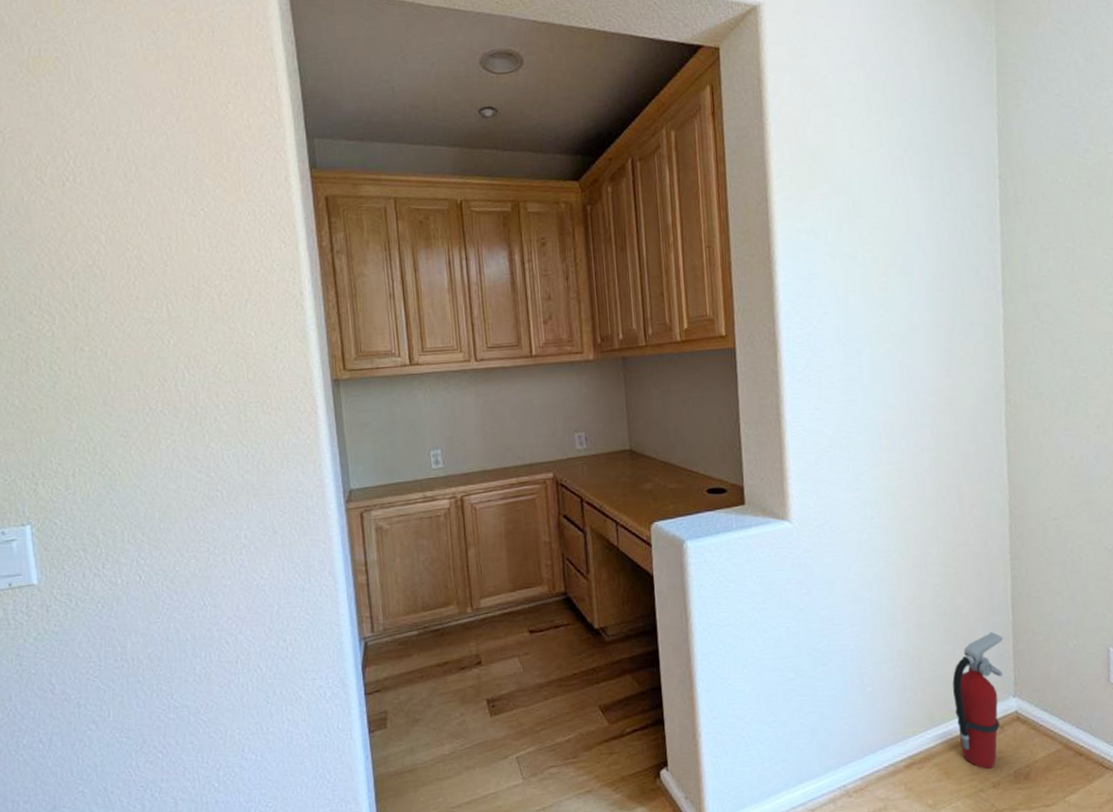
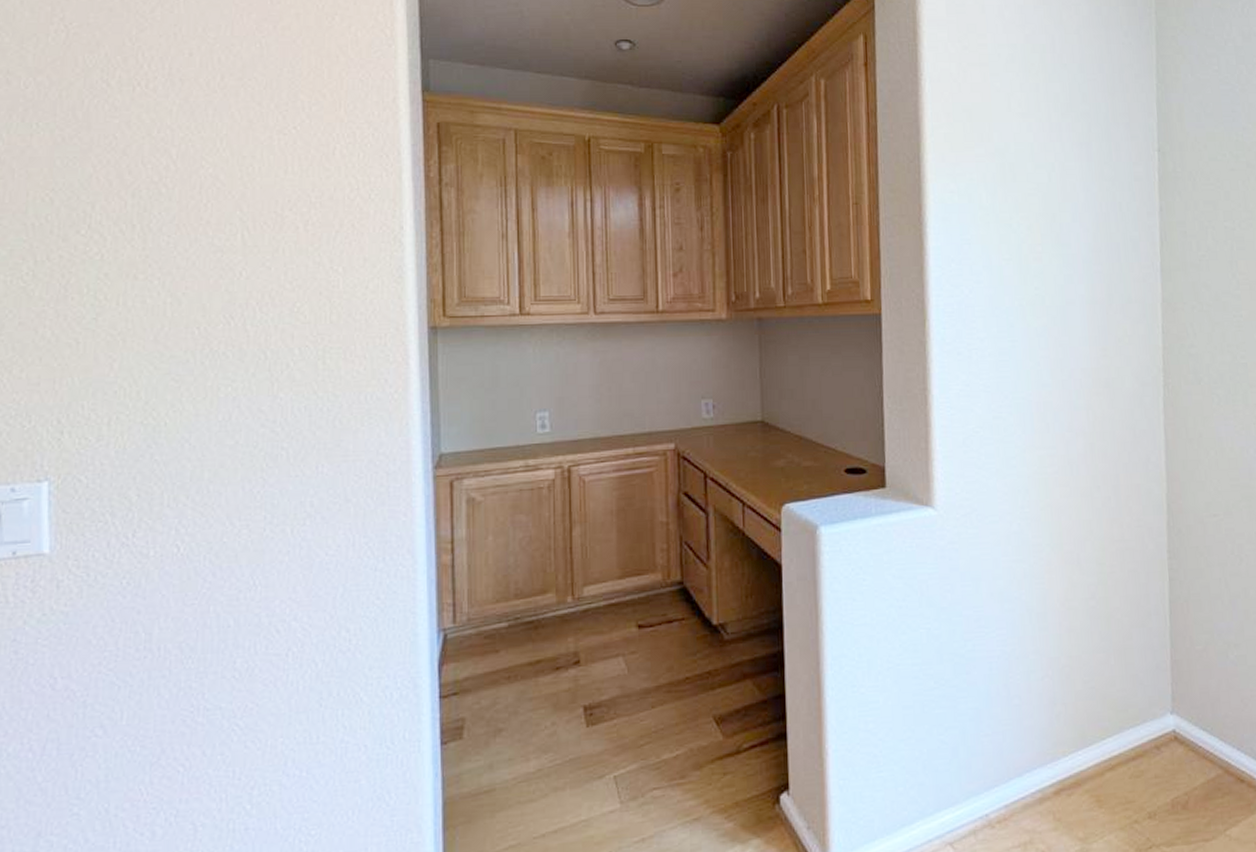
fire extinguisher: present [952,631,1004,770] -> none [1106,639,1161,798]

